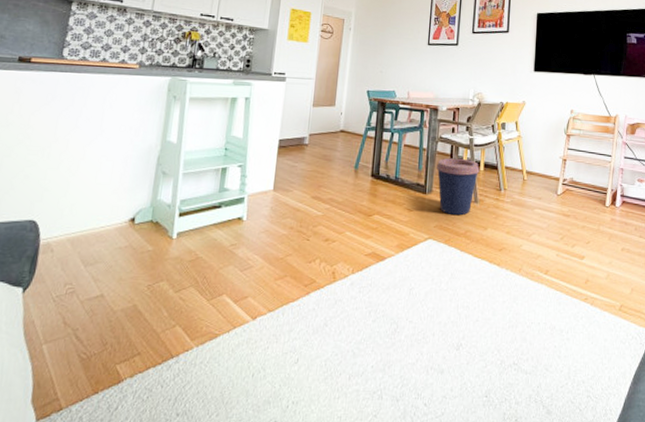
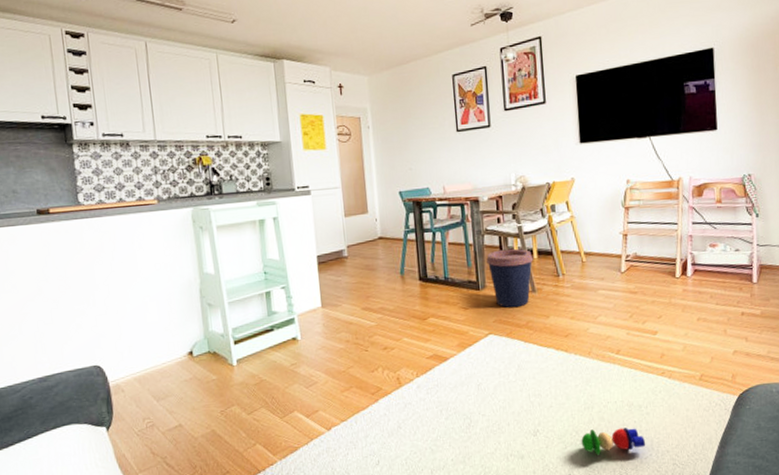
stacking toy: none [501,350,564,378] -> present [581,427,646,455]

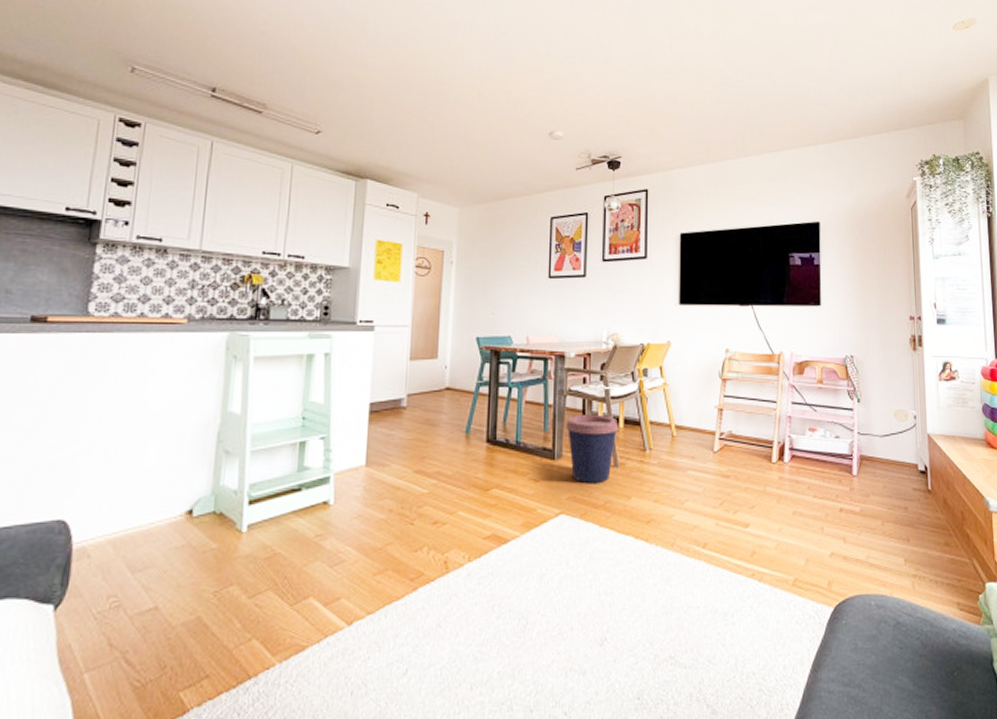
stacking toy: present [581,427,646,455] -> none [655,640,730,675]

